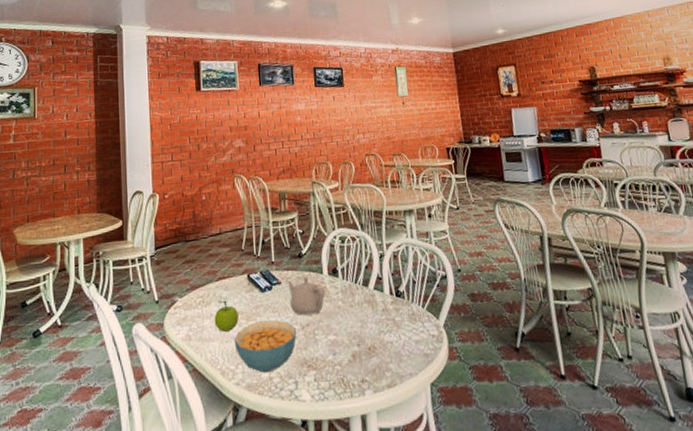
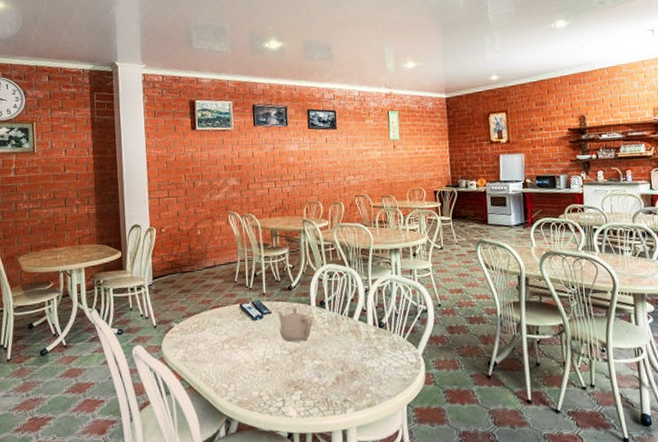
fruit: present [214,300,239,332] -> none [208,326,232,355]
cereal bowl: present [234,320,297,373] -> none [226,345,285,392]

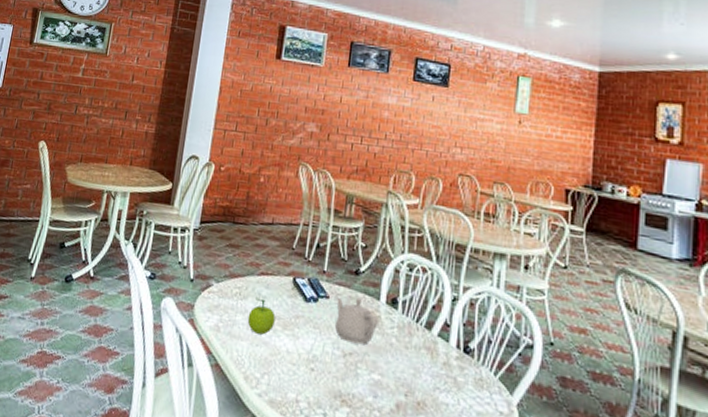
fruit: none [208,326,232,355] -> present [247,297,276,335]

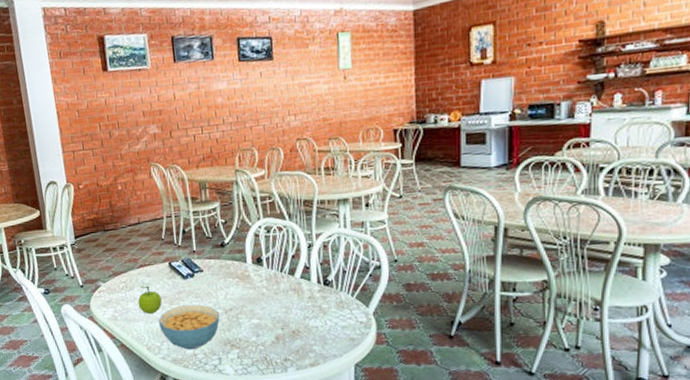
cereal bowl: none [264,333,337,394] -> present [158,304,220,350]
teapot: present [334,297,378,346] -> none [210,264,249,302]

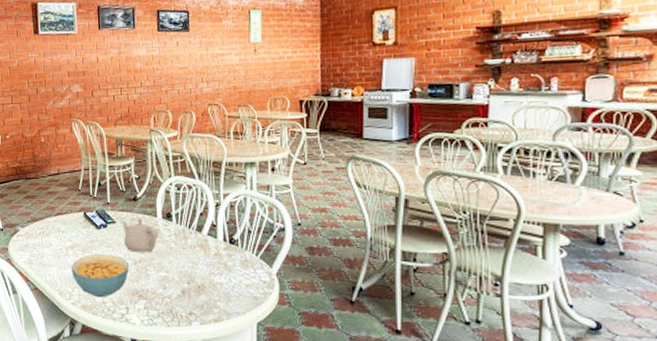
fruit: present [137,285,162,314] -> none [53,233,76,260]
teapot: none [210,264,249,302] -> present [122,218,158,253]

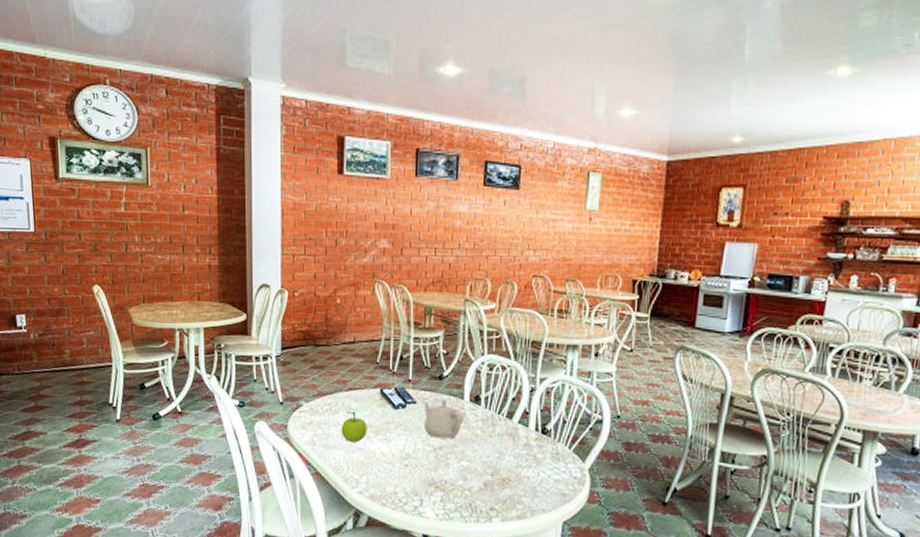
fruit: none [53,233,76,260] -> present [341,411,367,442]
cereal bowl: present [71,254,130,298] -> none [360,437,428,487]

